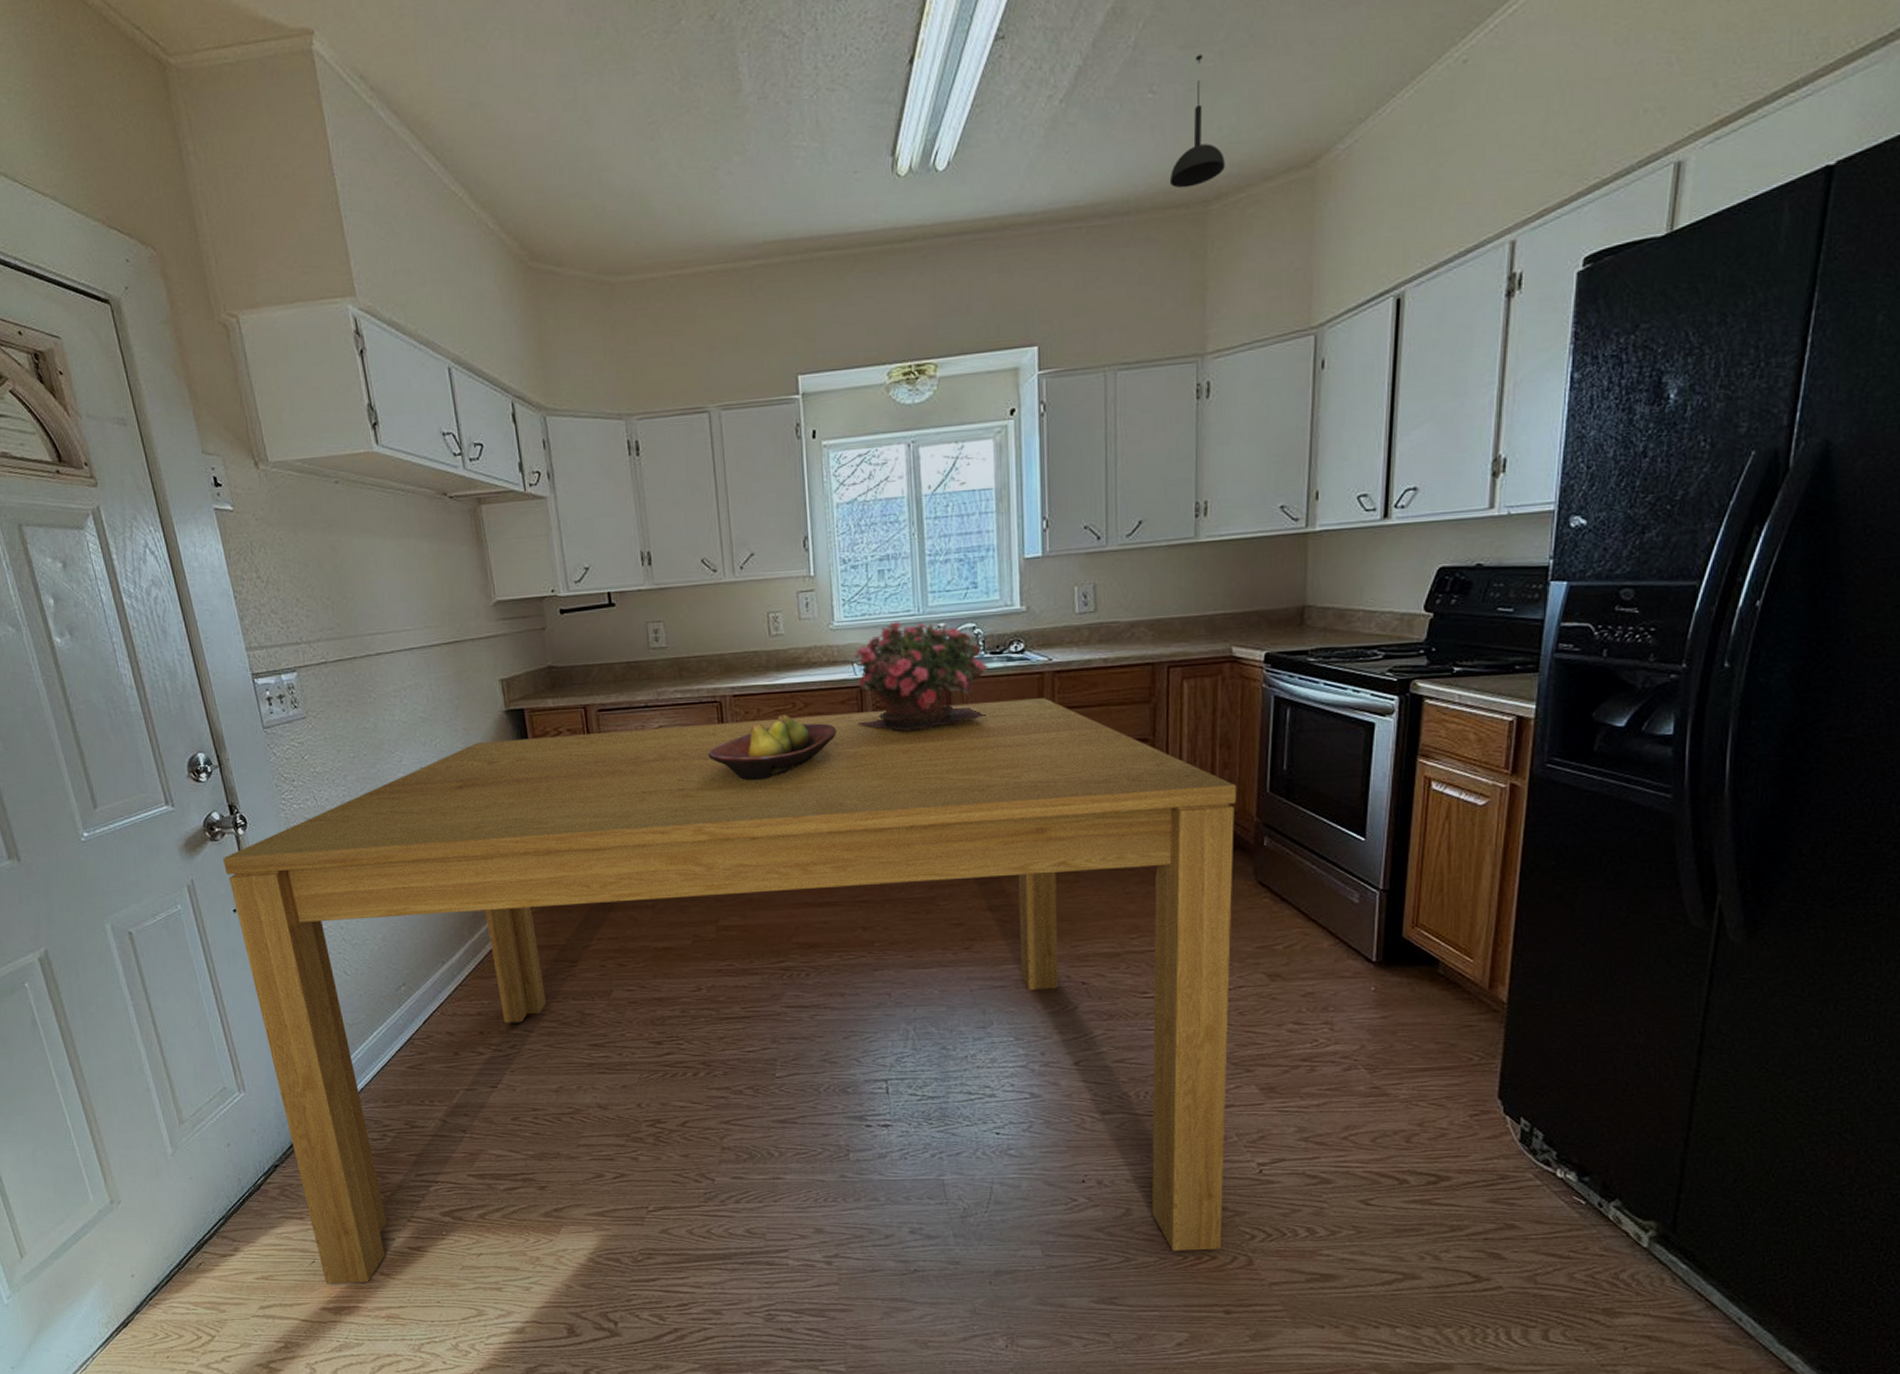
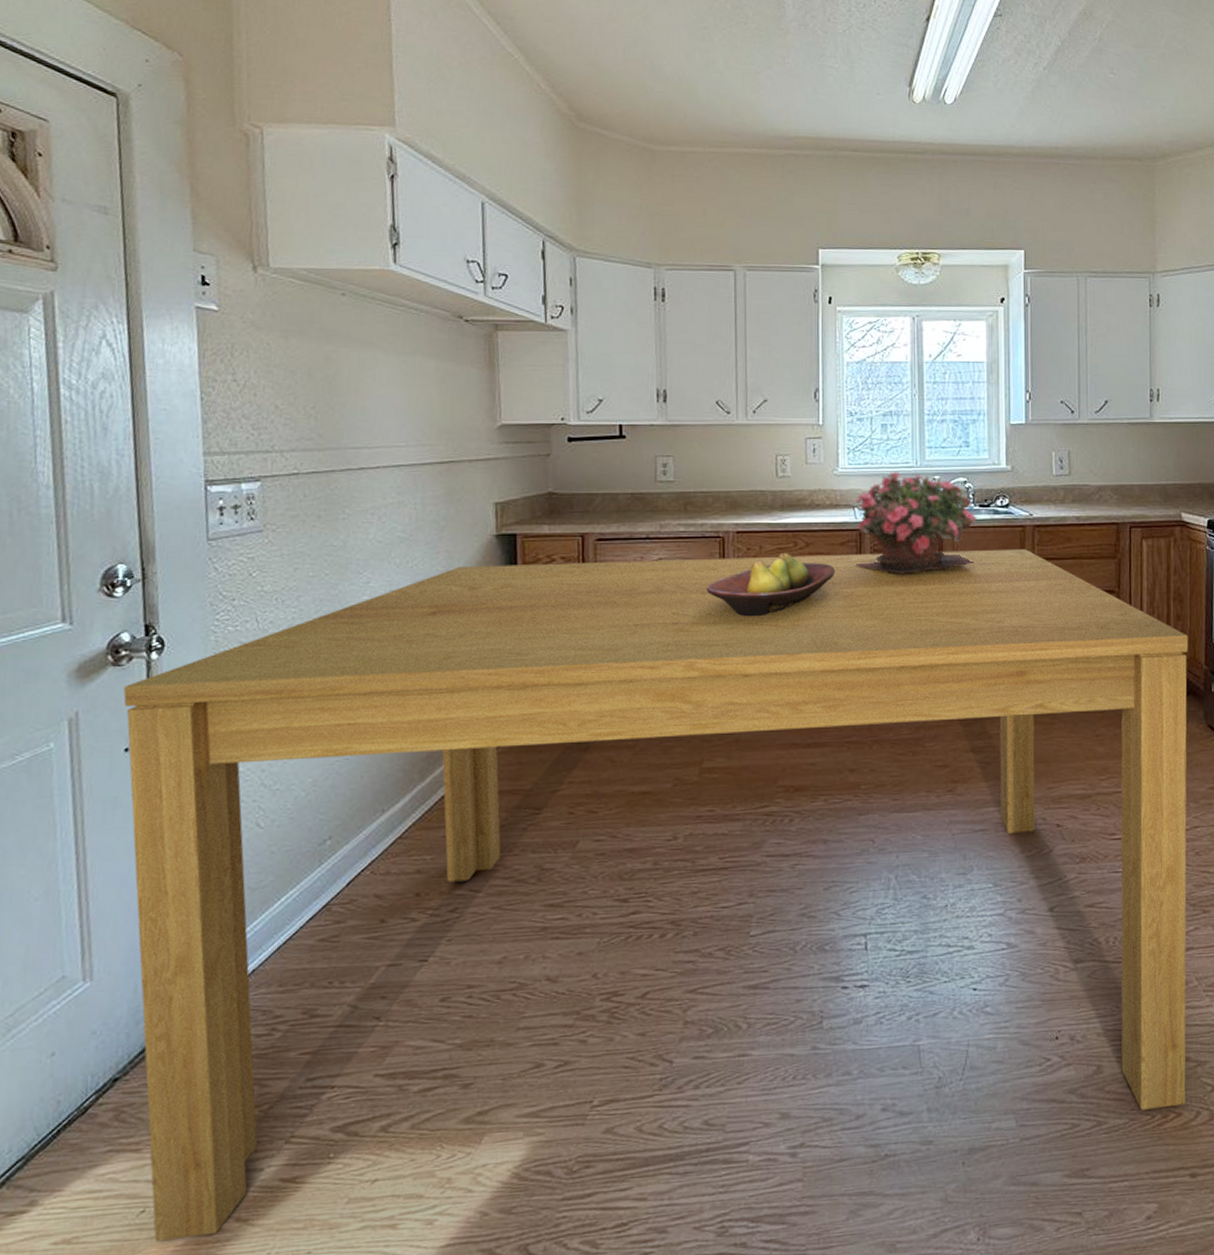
pendant light: present [1169,55,1225,189] -> none [1126,54,1167,146]

